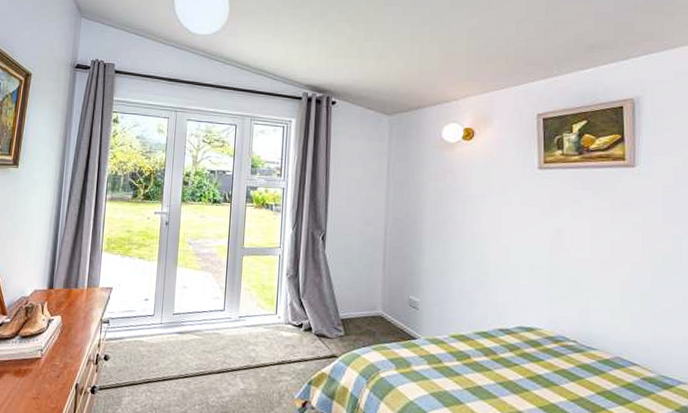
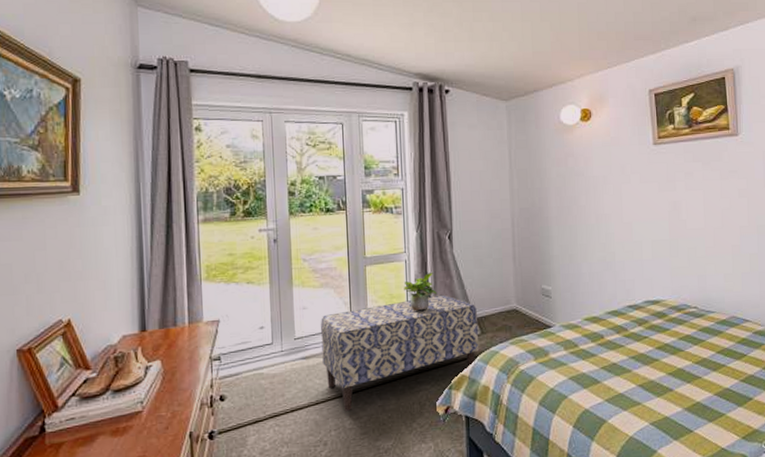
bench: none [195,291,343,388] -> present [321,294,480,411]
potted plant: none [275,269,306,305] -> present [404,273,437,311]

